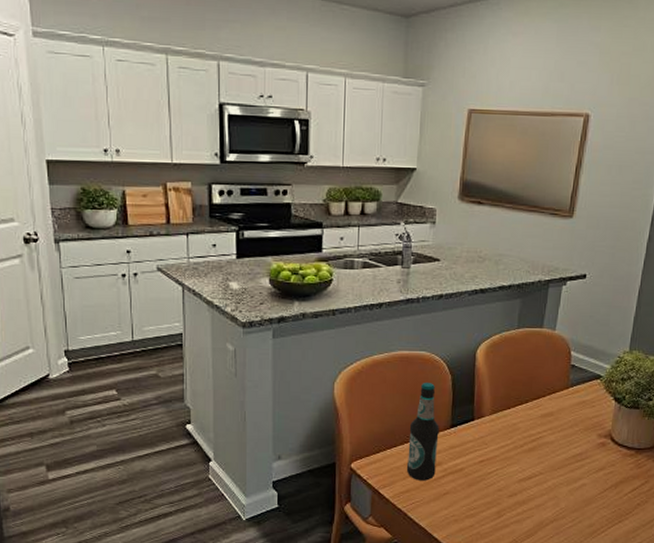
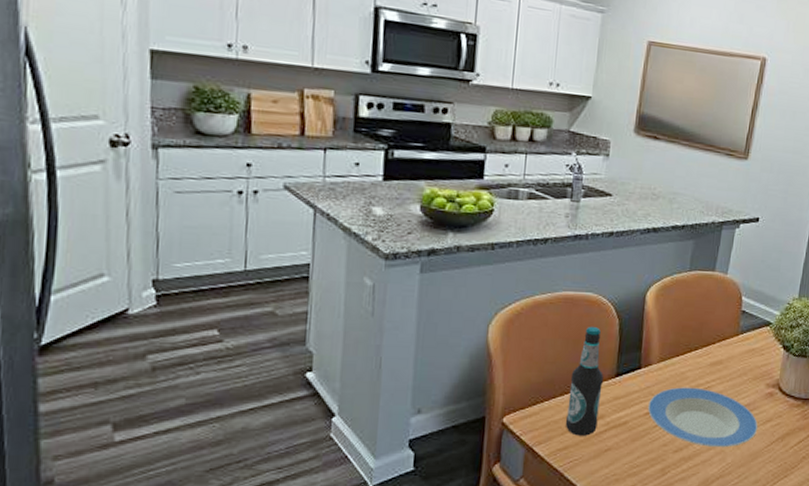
plate: none [481,437,591,494] -> present [647,387,758,448]

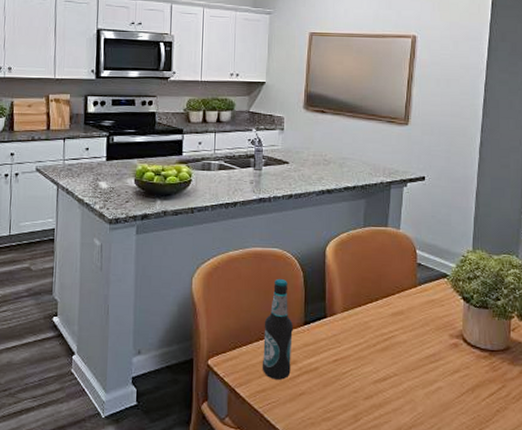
plate: present [647,387,758,448] -> none [335,336,446,397]

